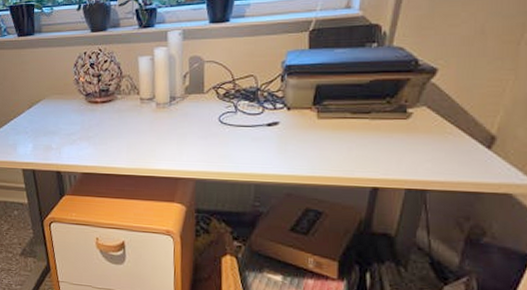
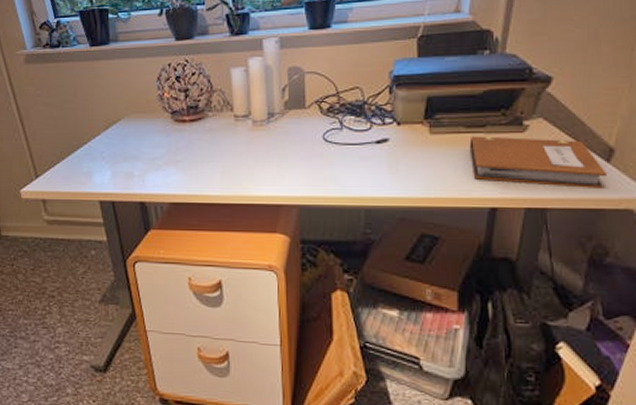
notebook: none [354,121,489,175] -> present [469,136,608,190]

